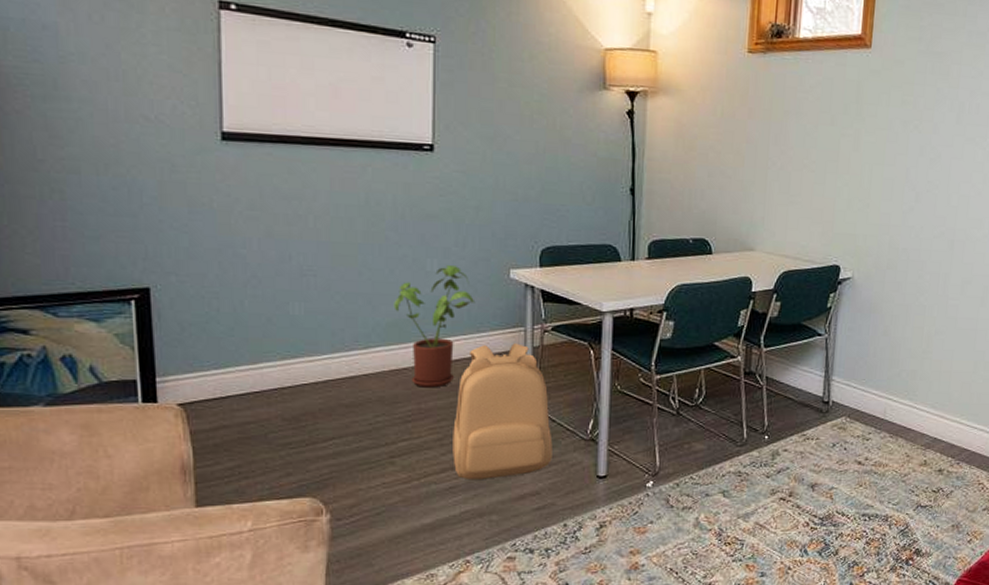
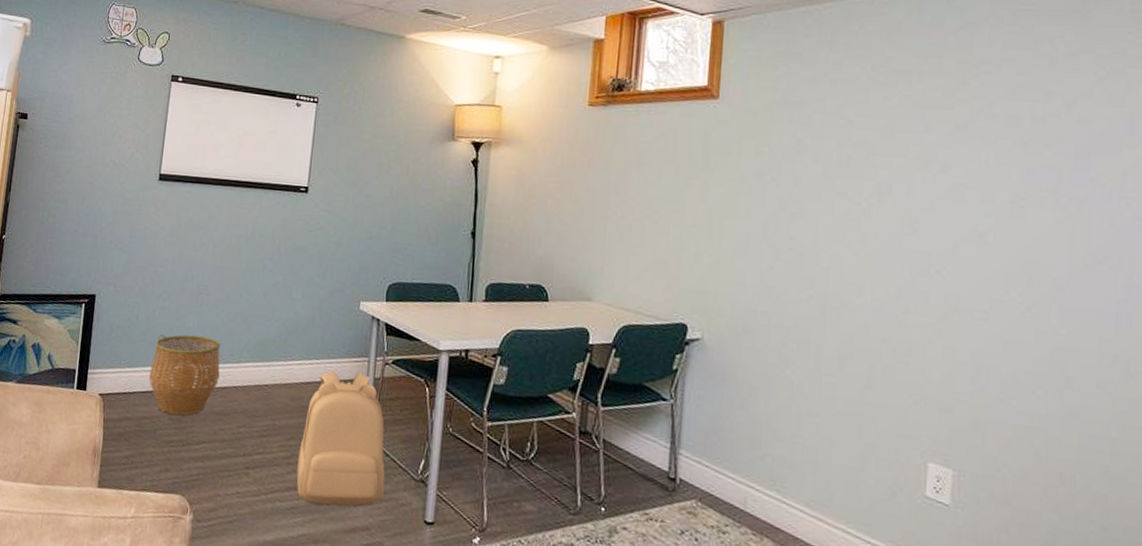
basket: none [246,324,343,415] -> present [148,334,221,416]
house plant: present [393,264,476,388] -> none [263,292,329,407]

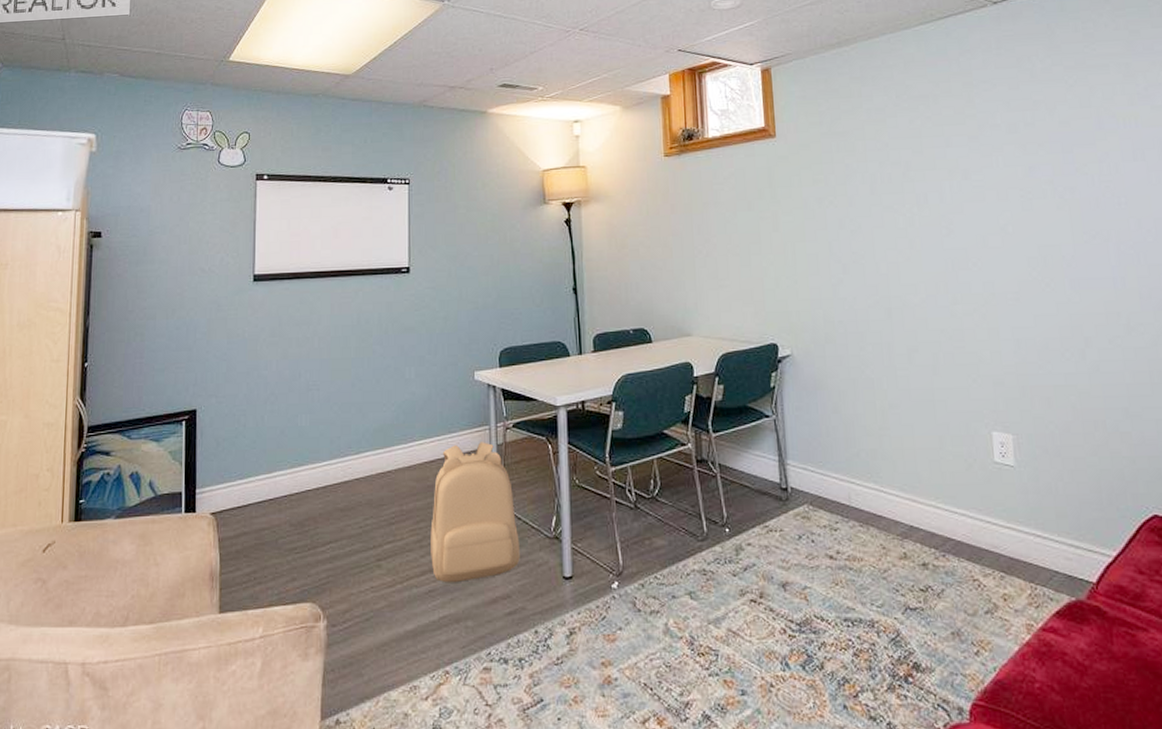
basket: present [148,334,221,416] -> none [263,434,339,520]

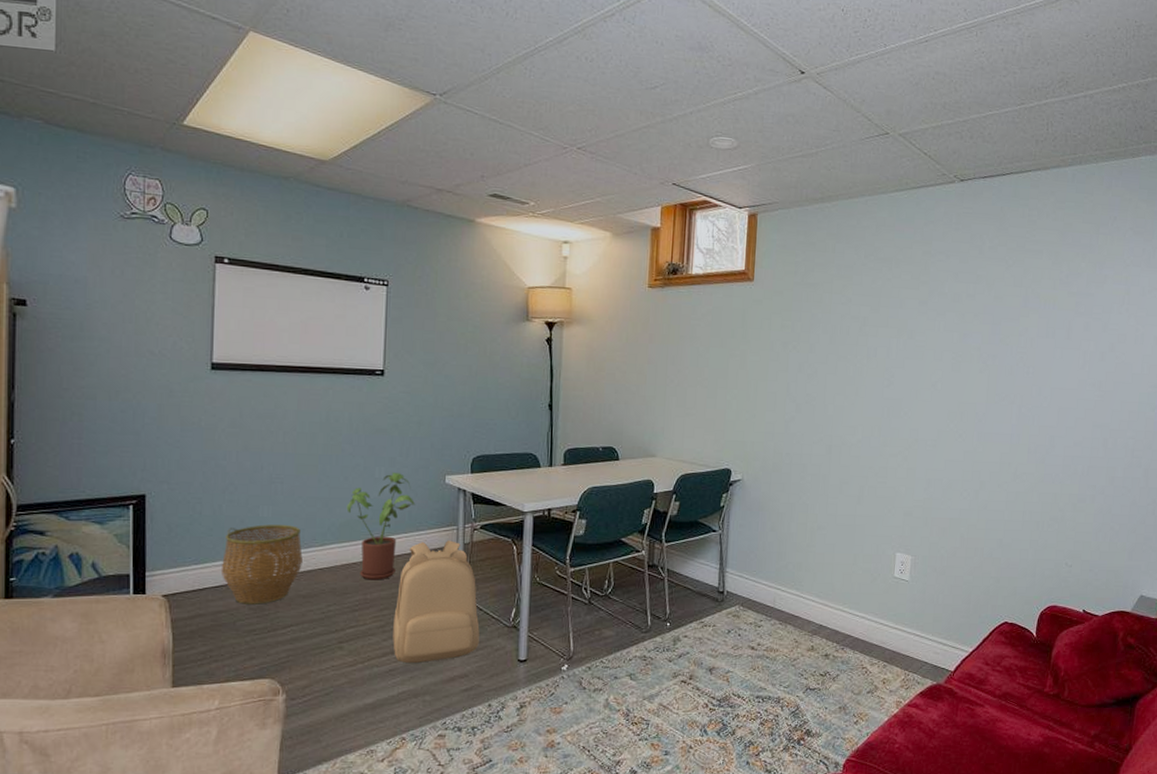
basket: none [263,434,339,520] -> present [220,524,303,605]
house plant: none [379,371,447,489] -> present [346,471,416,580]

